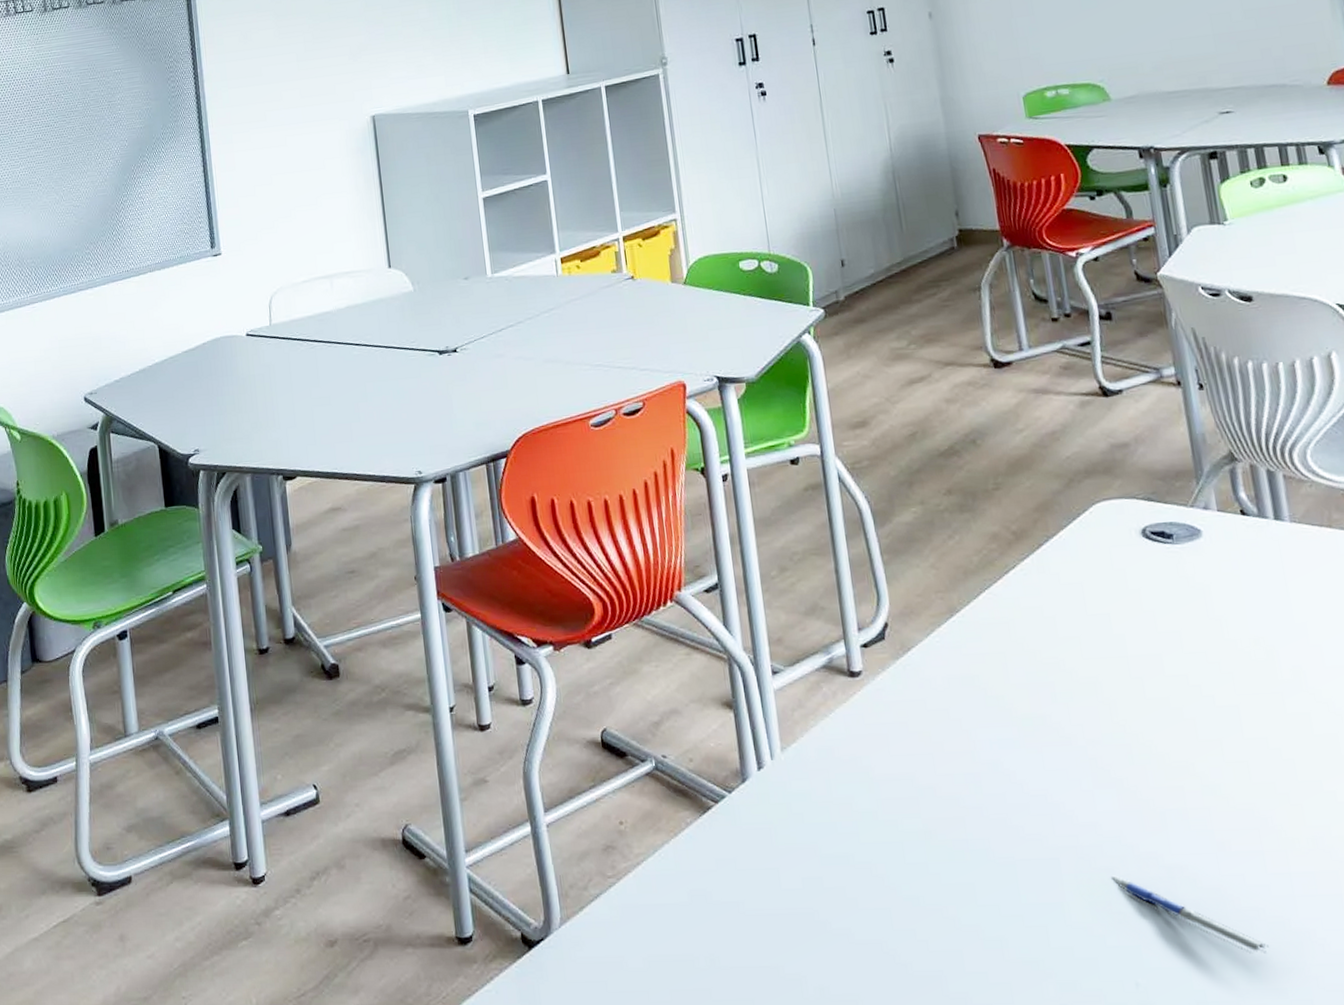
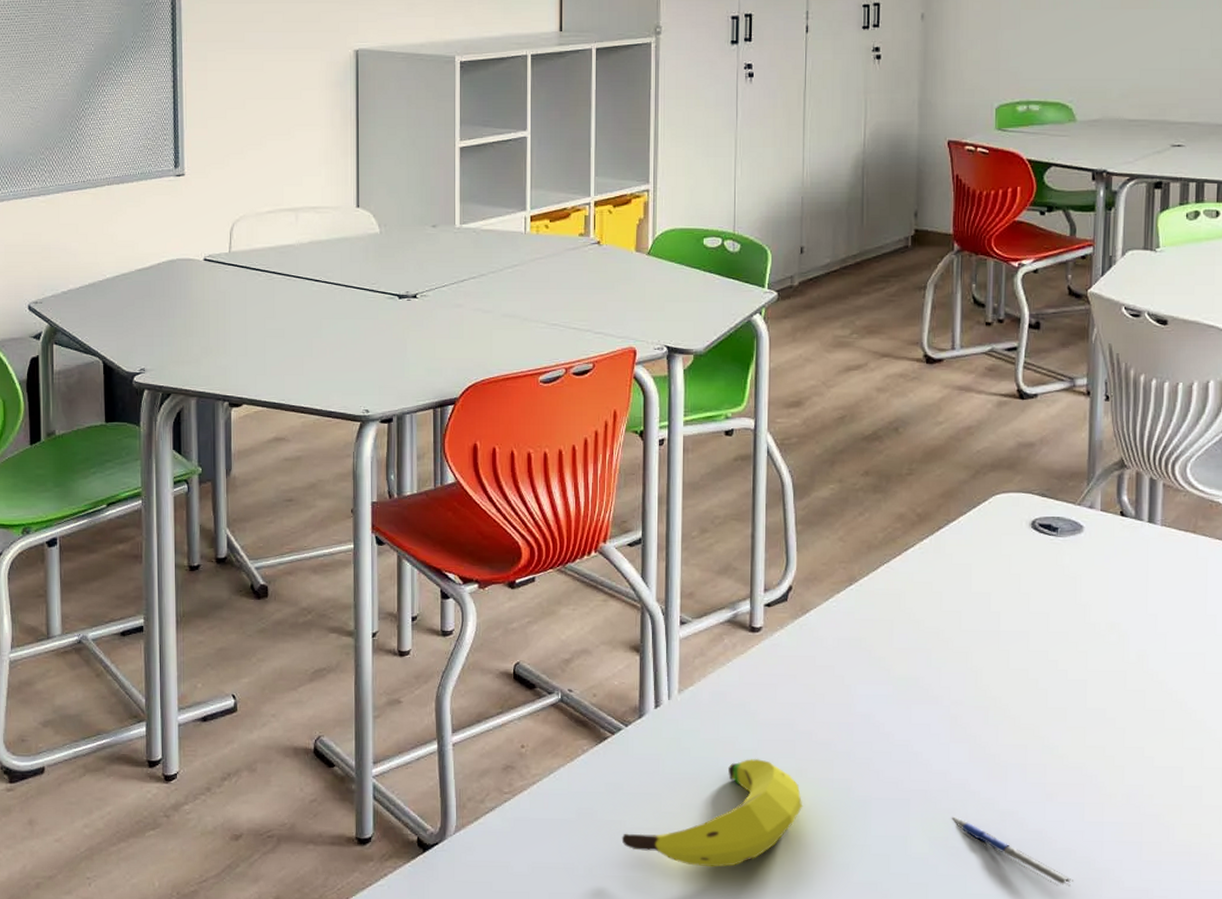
banana: none [741,820,939,951] -> present [621,758,803,867]

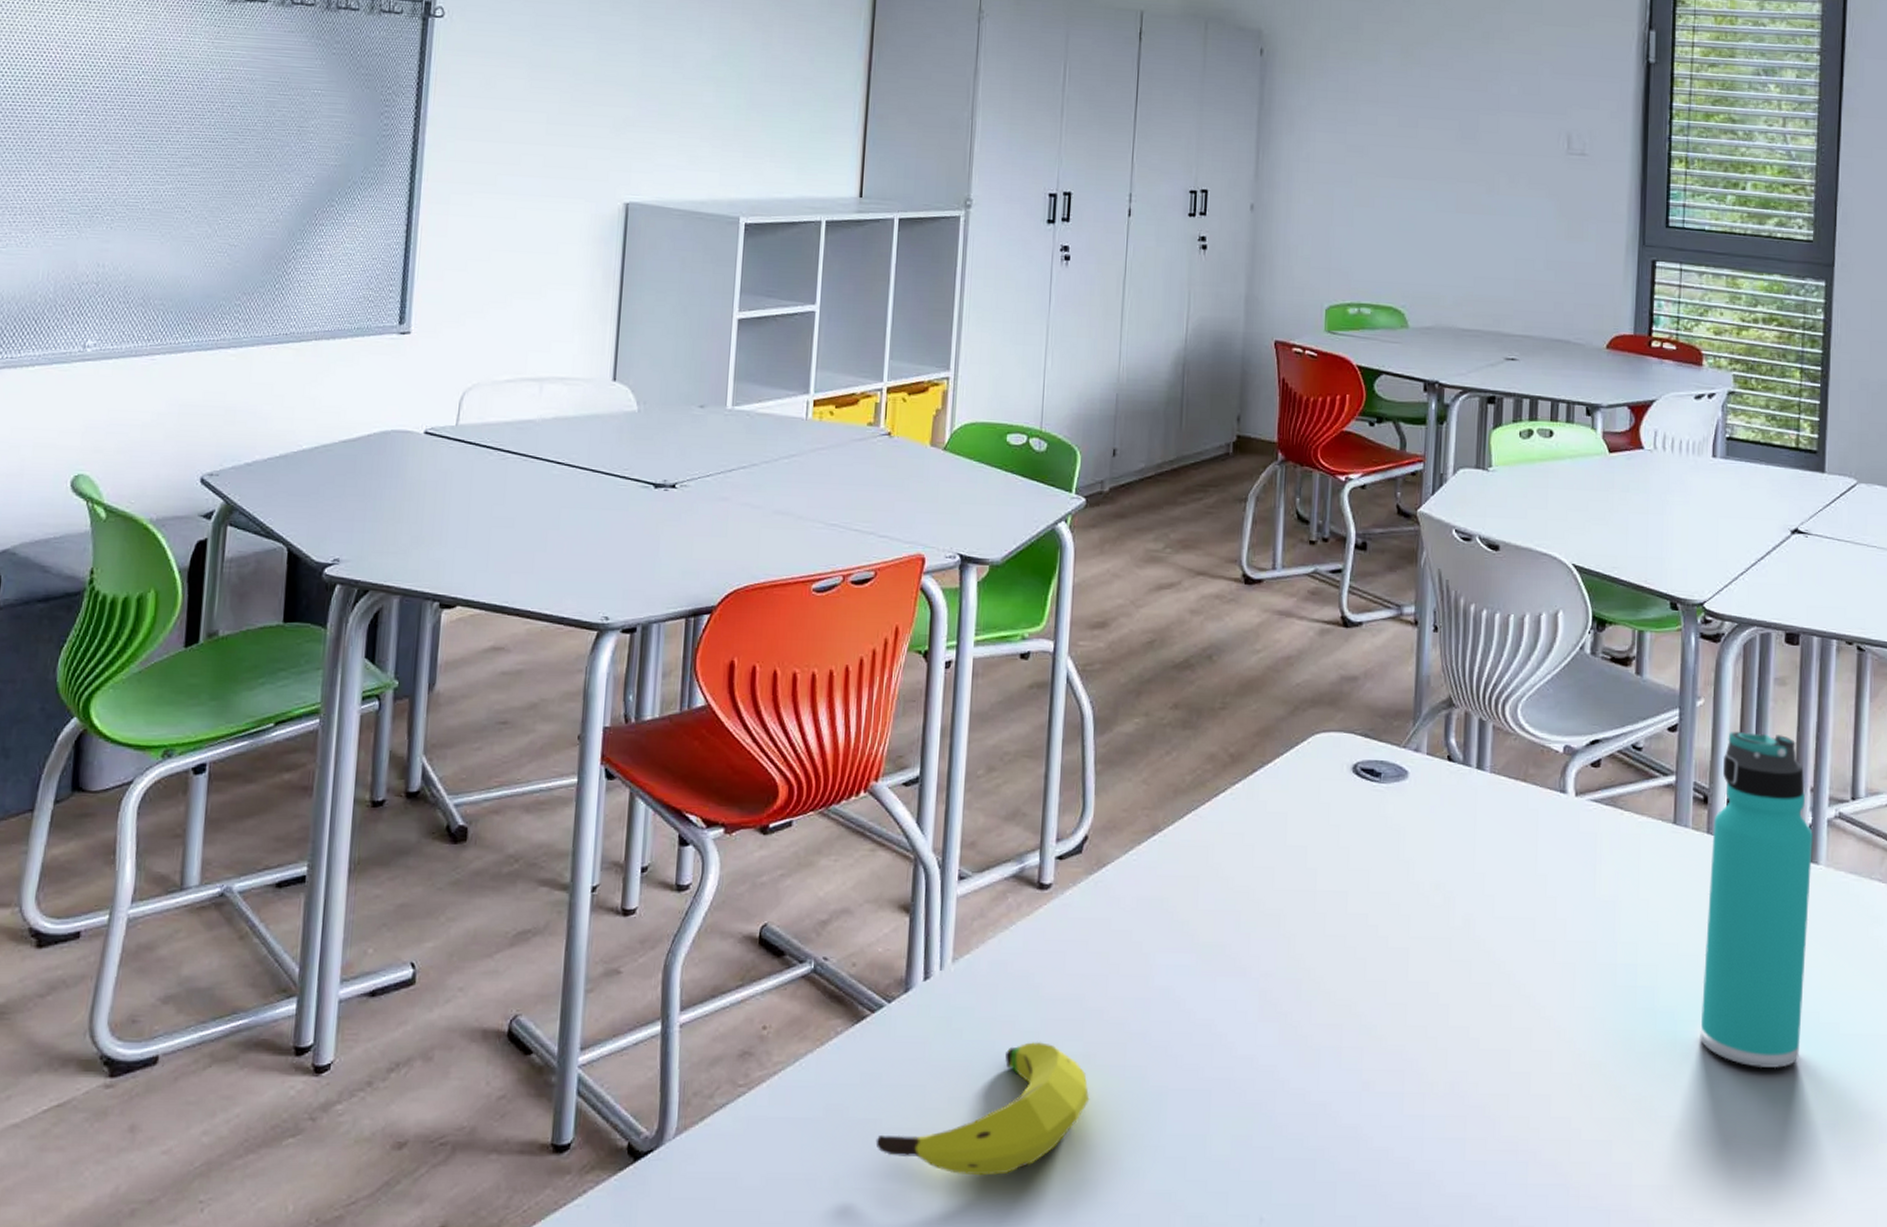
pen: present [951,816,1073,887] -> none [1256,1110,1390,1193]

